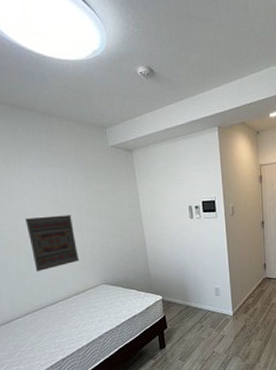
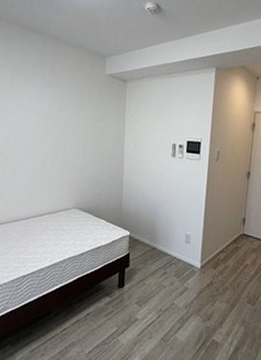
wall art: present [25,215,80,271] -> none [16,132,59,185]

